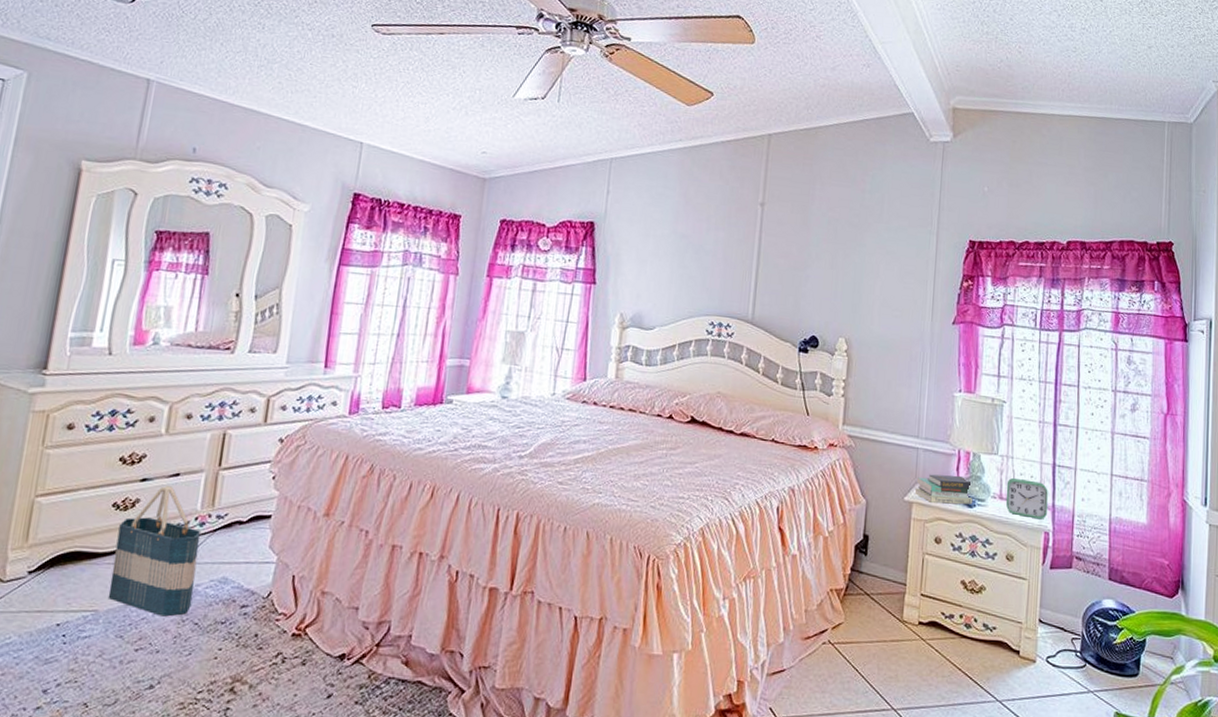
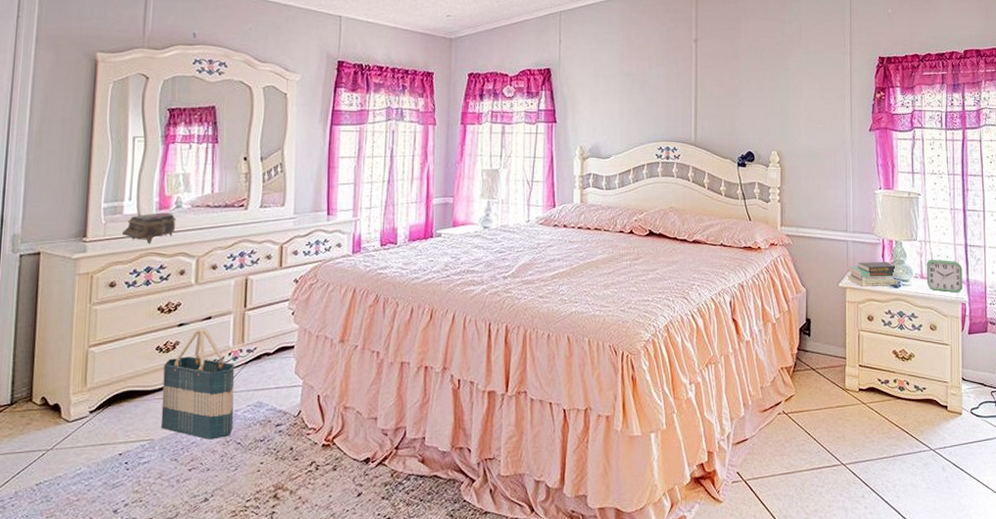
jewelry box: none [87,348,152,385] -> present [121,212,176,245]

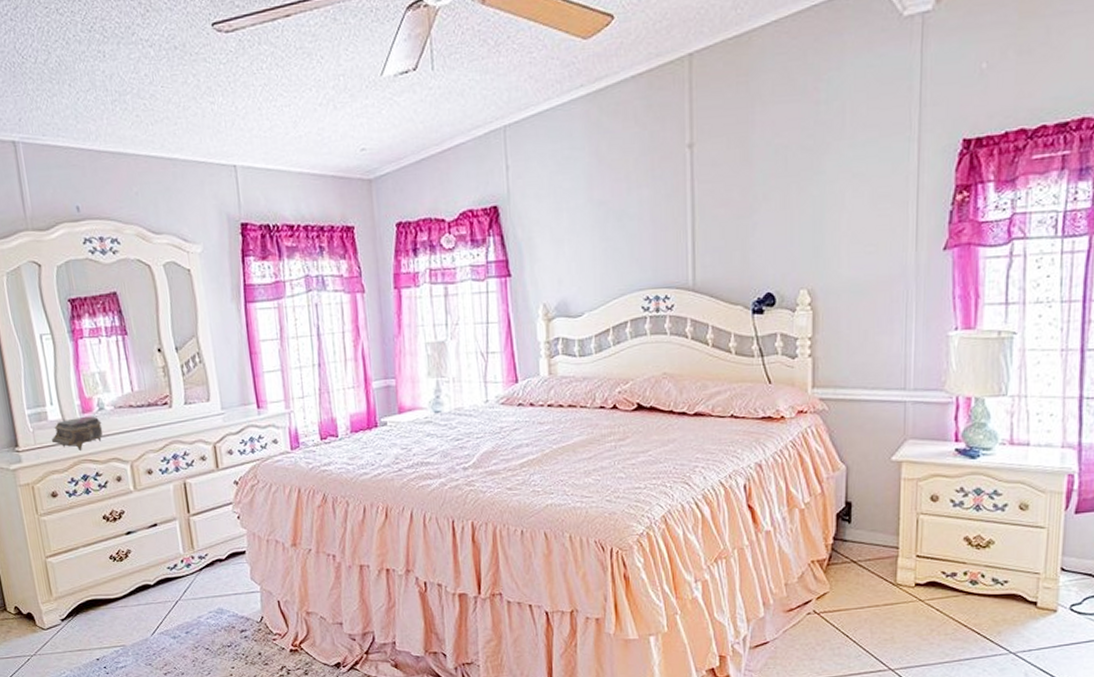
tote bag: present [161,328,235,440] -> none [120,536,199,645]
books: present [847,261,898,286] -> none [903,425,977,459]
alarm clock: present [926,259,963,293] -> none [1017,418,1073,462]

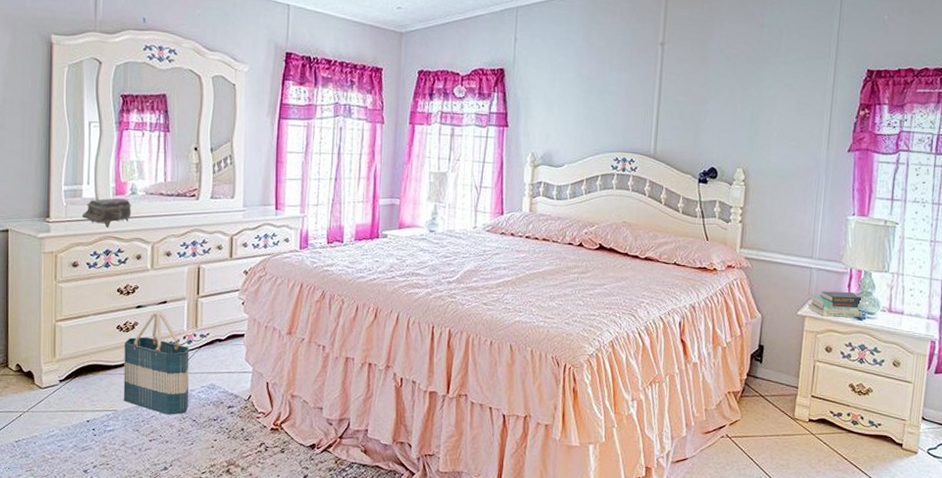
tote bag: none [120,536,199,645] -> present [123,311,190,415]
books: none [903,425,977,459] -> present [807,291,863,318]

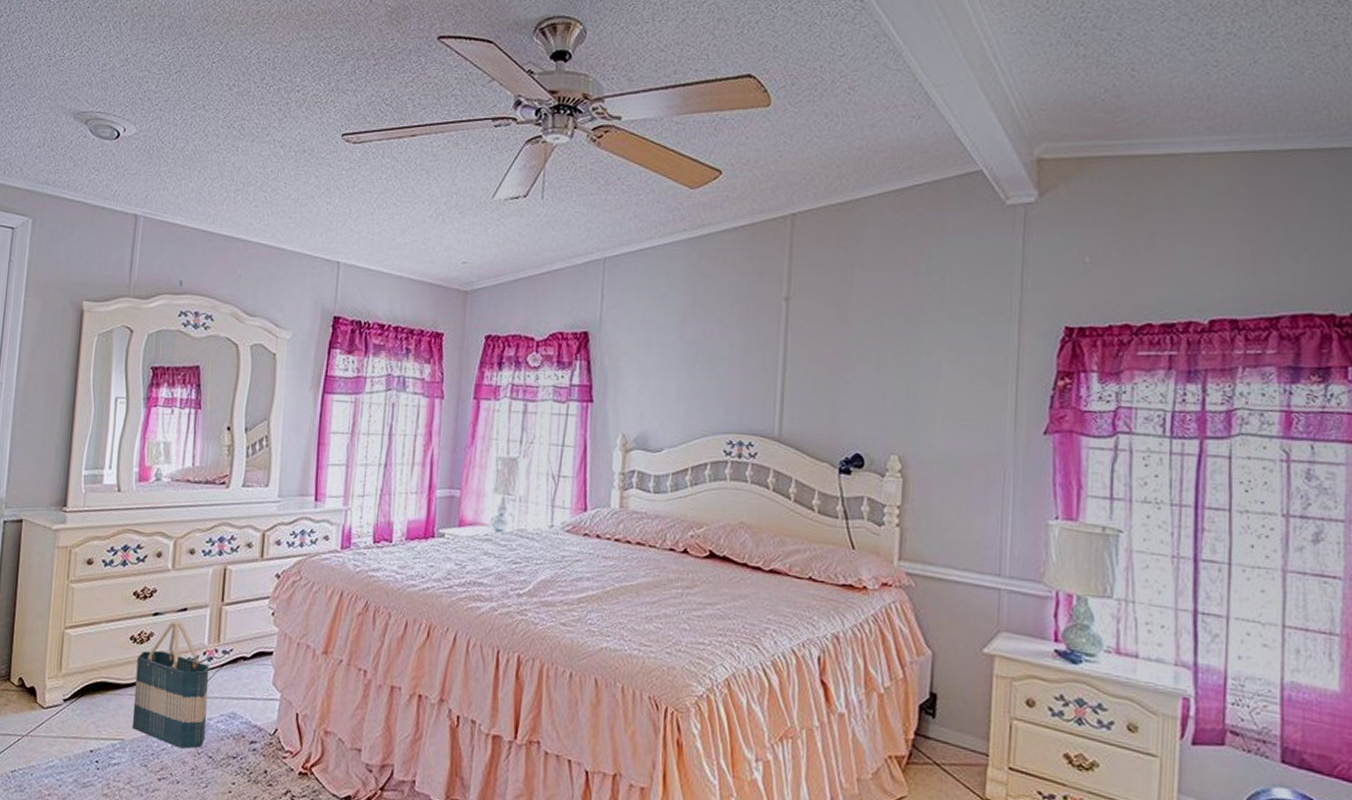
jewelry box: present [81,198,132,229] -> none [100,484,156,521]
books: present [807,291,863,318] -> none [996,621,1079,660]

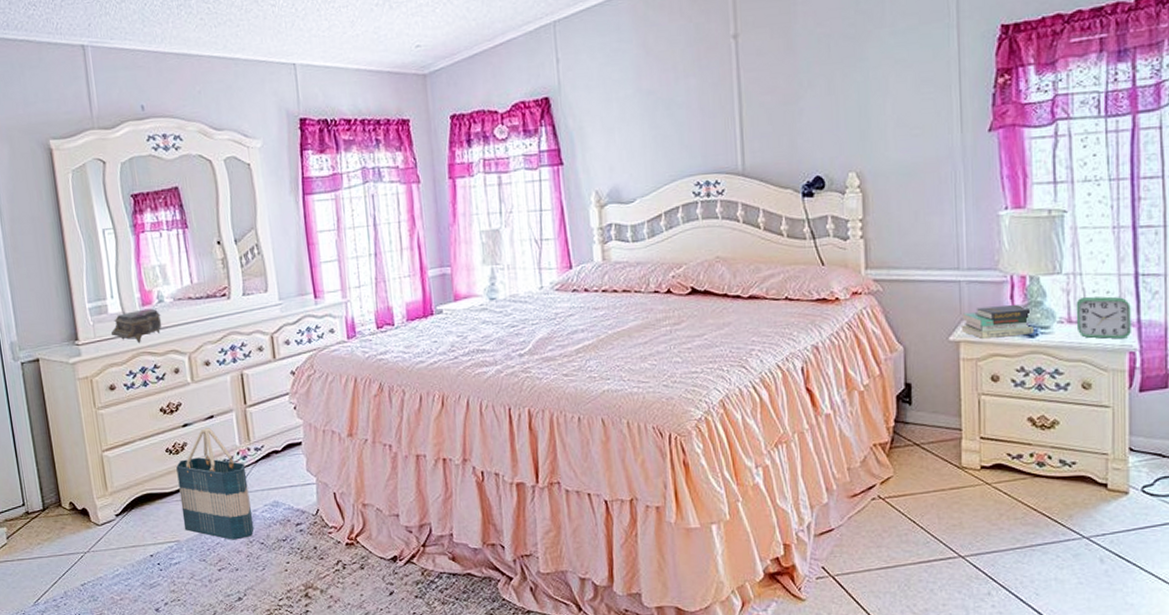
jewelry box: none [100,484,156,521] -> present [110,308,162,344]
books: none [996,621,1079,660] -> present [960,304,1035,339]
alarm clock: none [1125,627,1187,682] -> present [1076,296,1131,339]

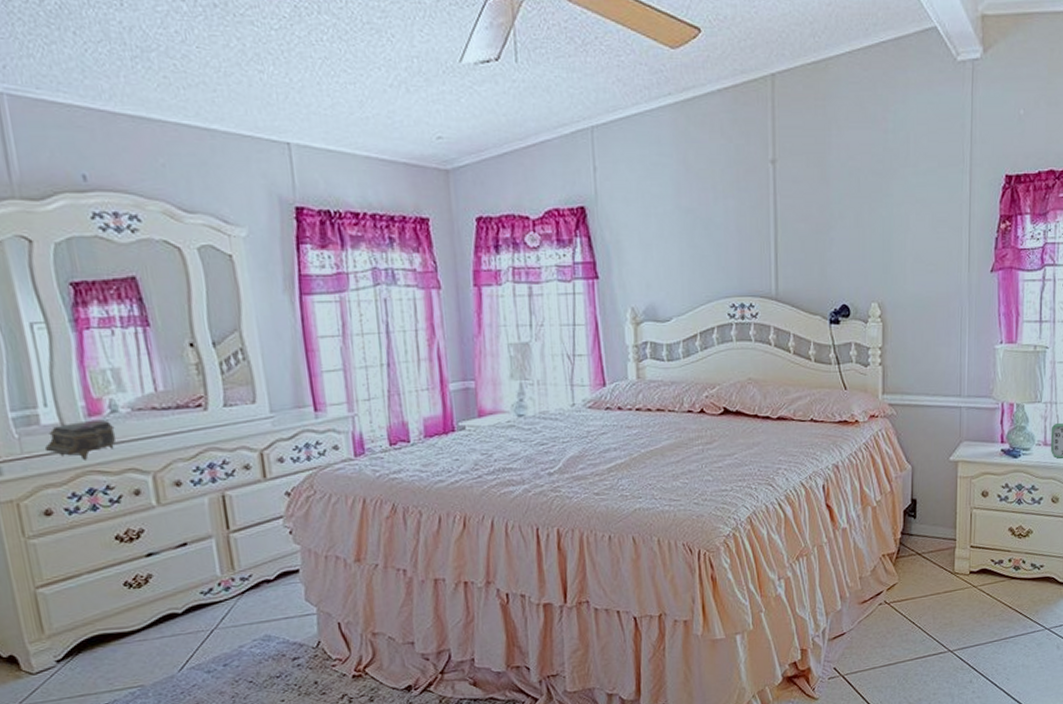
tote bag: present [176,428,254,540] -> none [138,557,241,681]
books: present [960,304,1035,339] -> none [959,428,1018,459]

